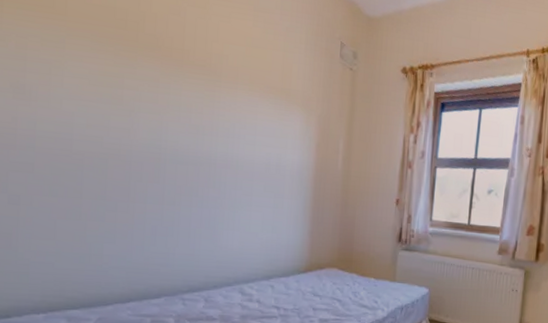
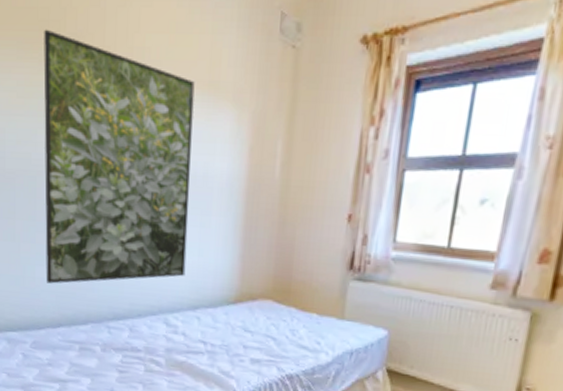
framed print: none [115,27,269,261] -> present [43,29,195,284]

